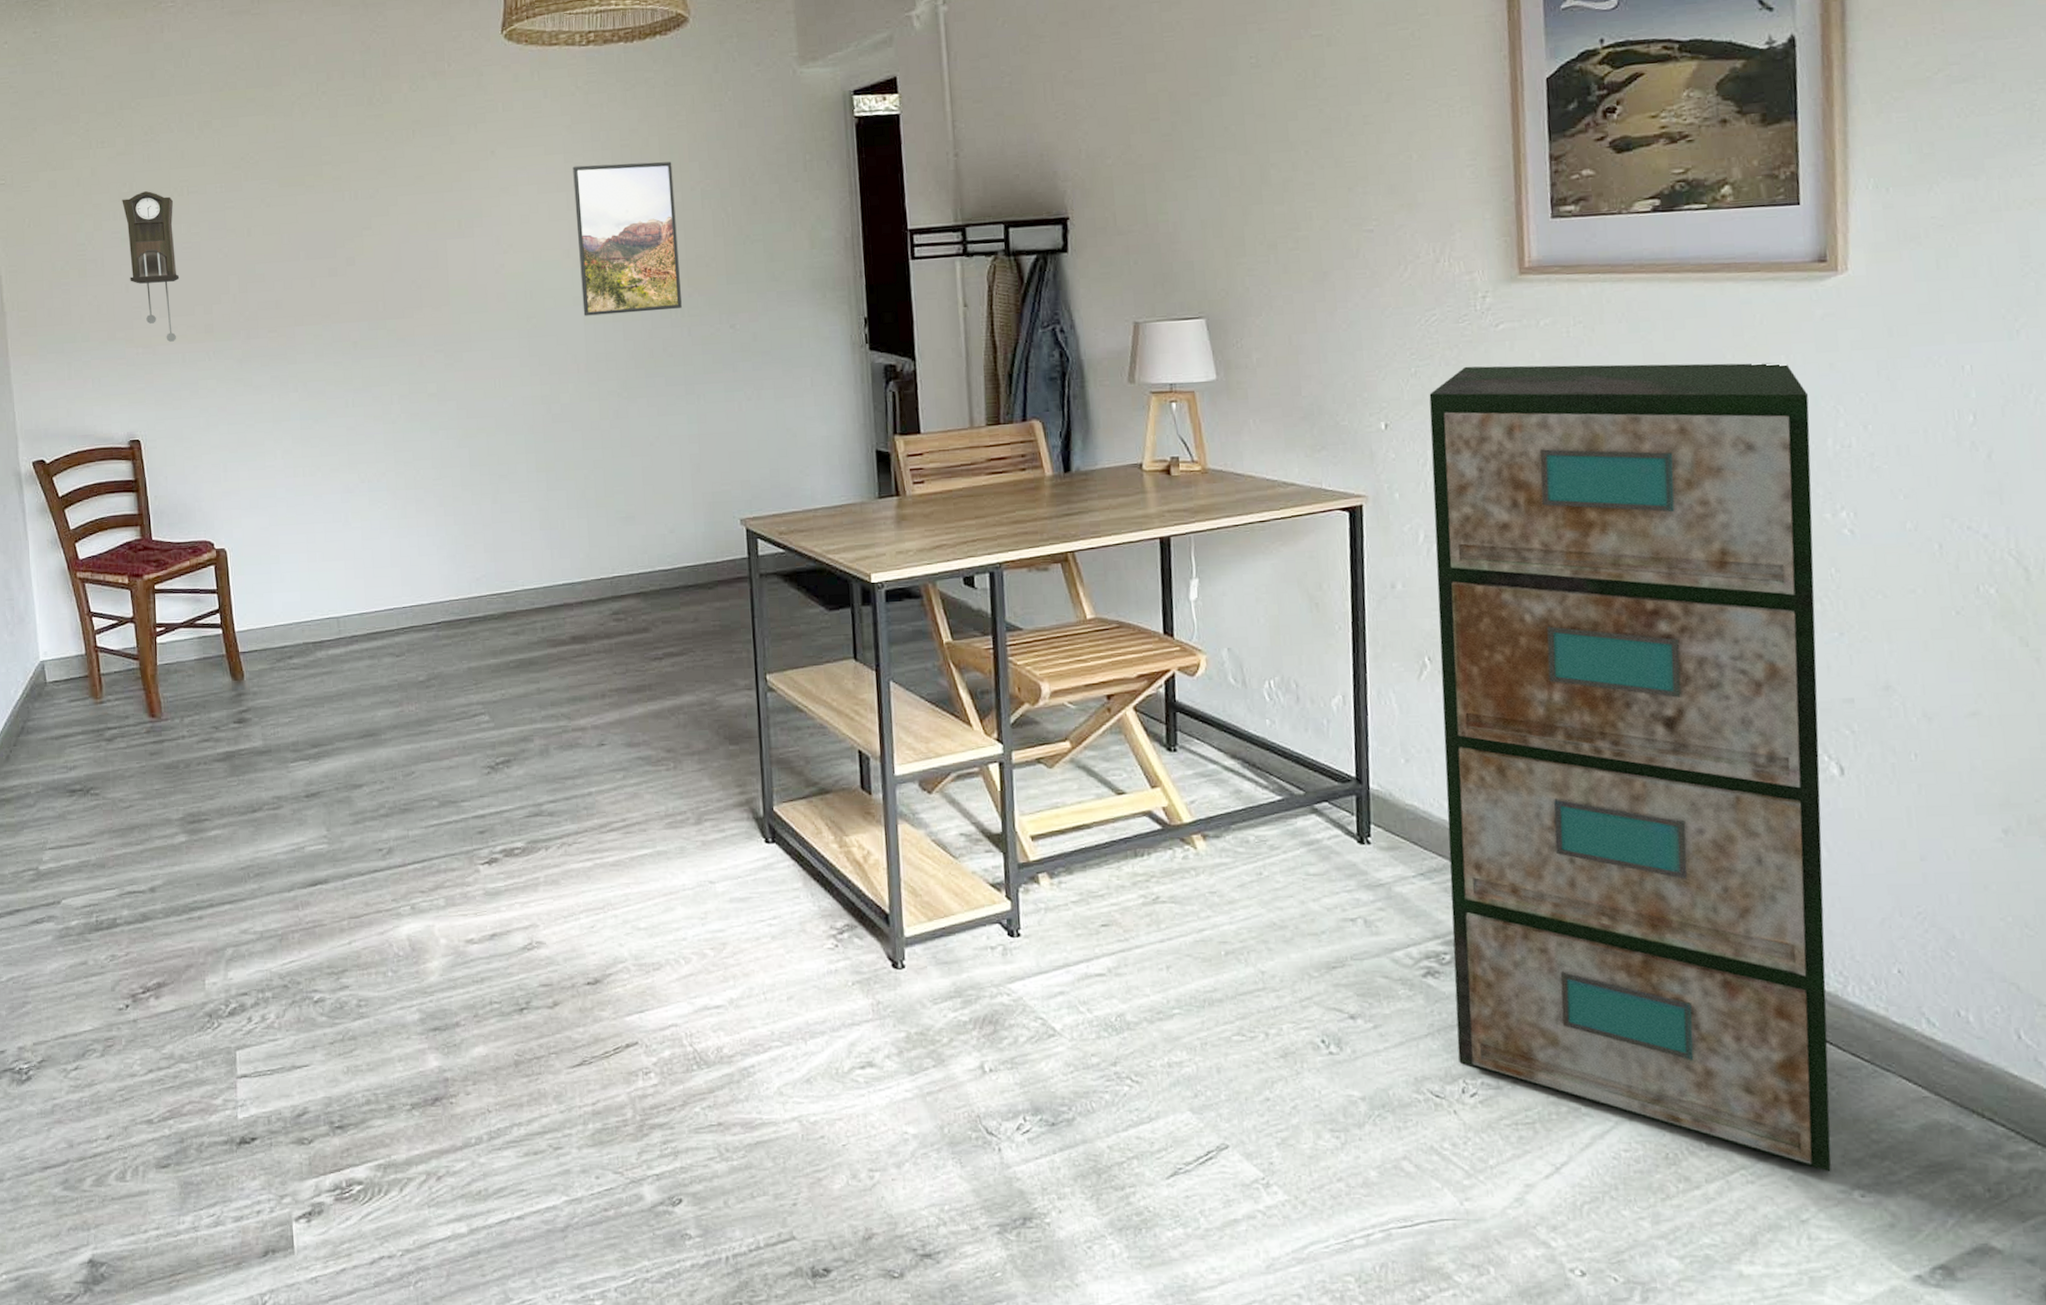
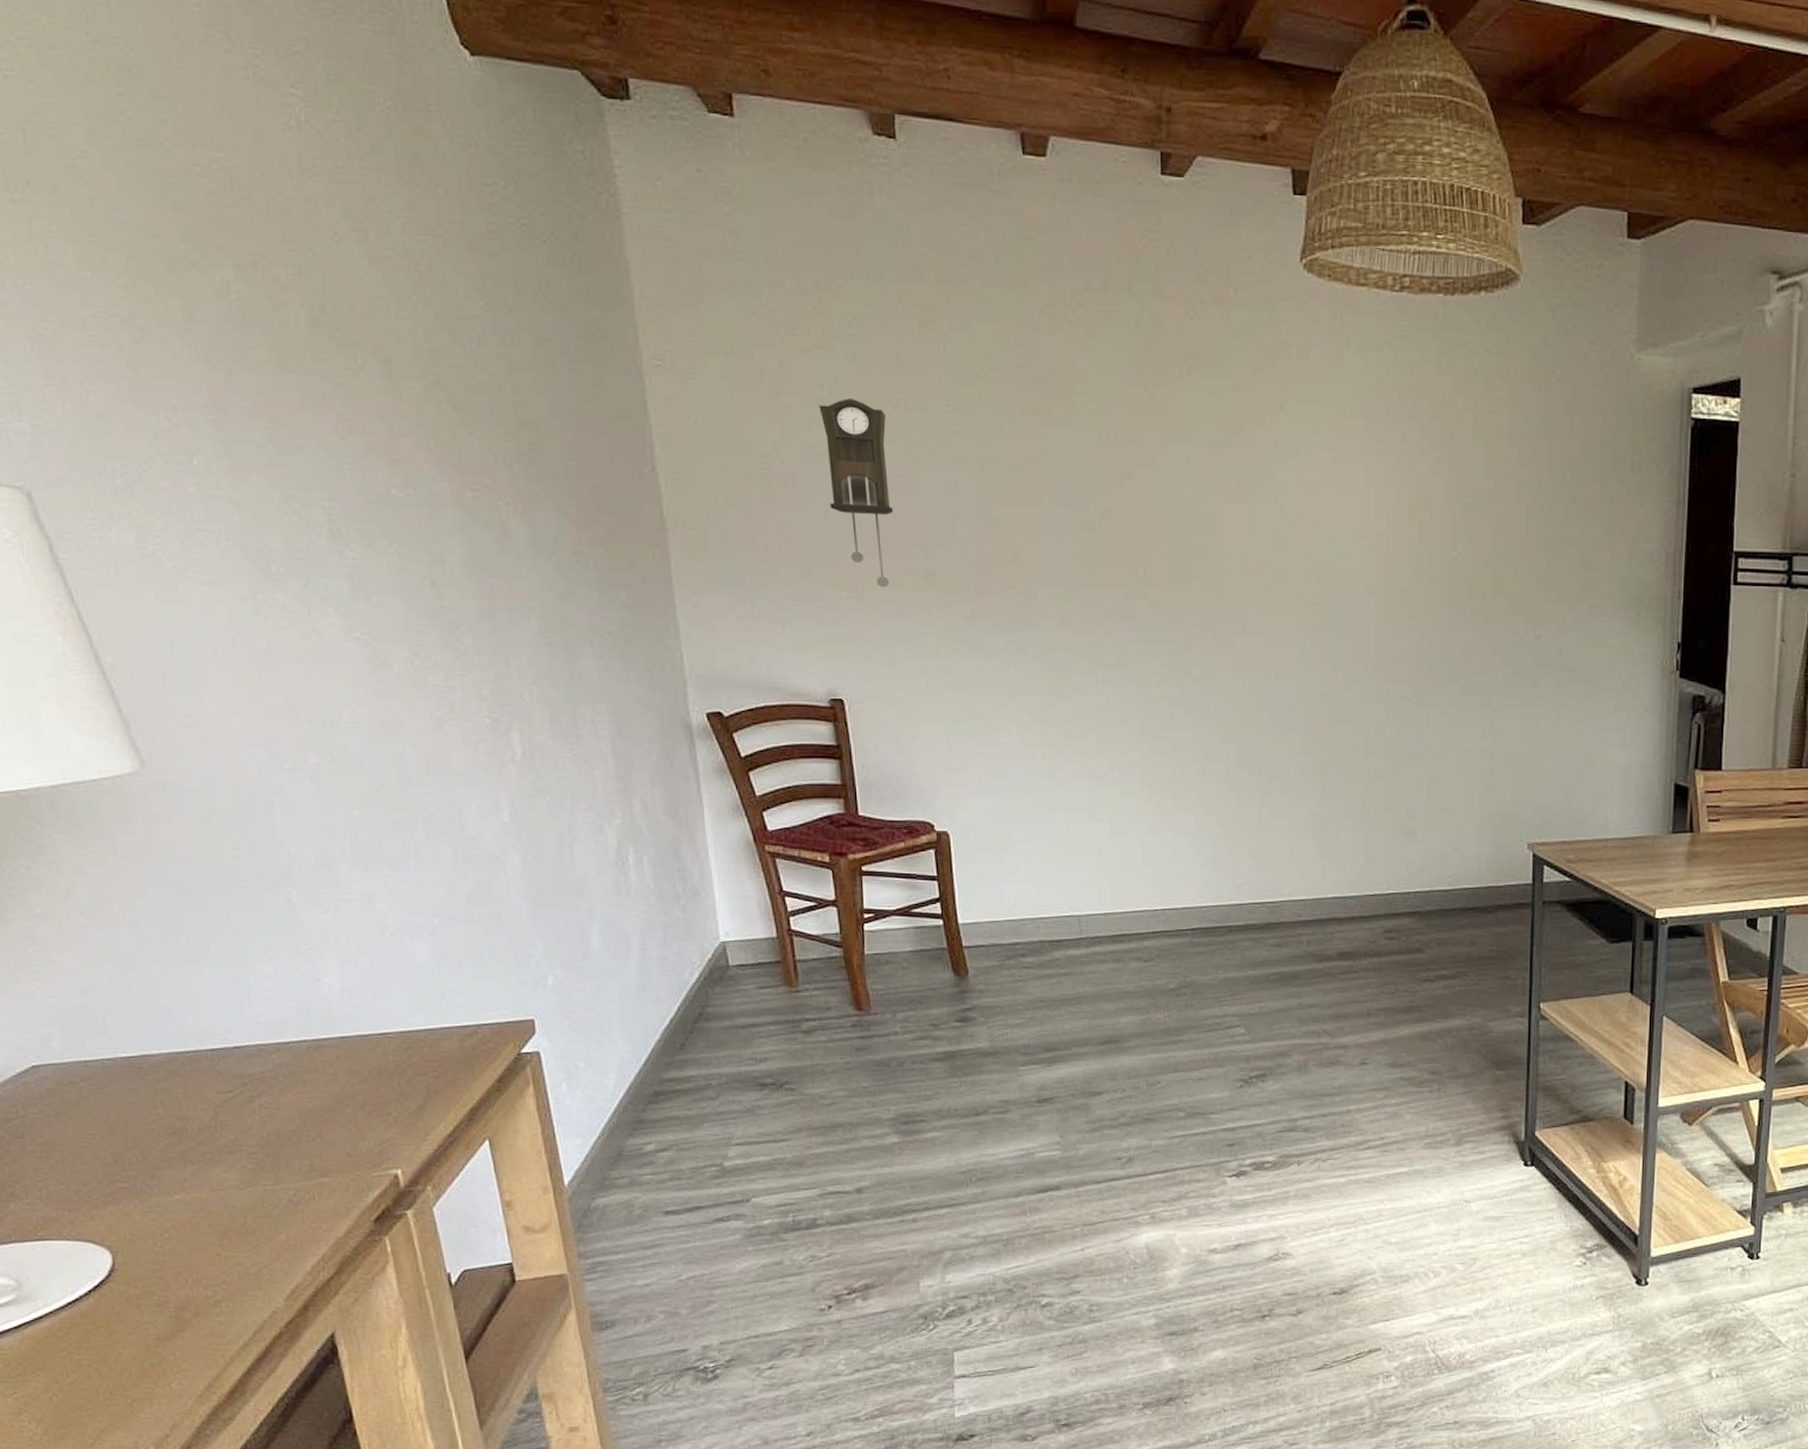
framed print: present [573,161,682,316] -> none [1374,434,1487,612]

